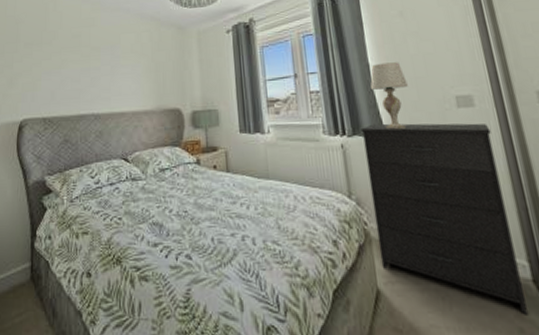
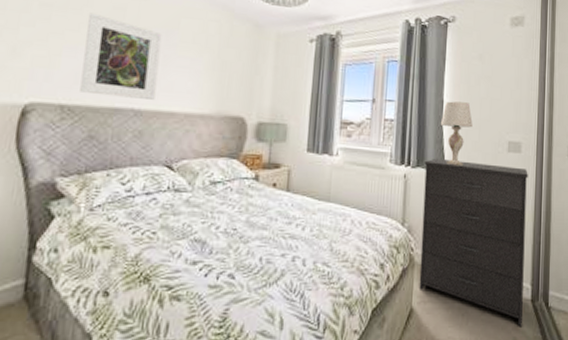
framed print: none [55,43,108,106] -> present [80,12,162,100]

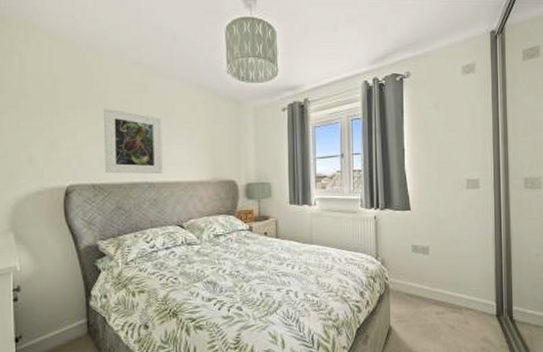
dresser: present [419,158,528,327] -> none [391,199,489,338]
table lamp: present [441,101,473,166] -> none [404,148,432,205]

